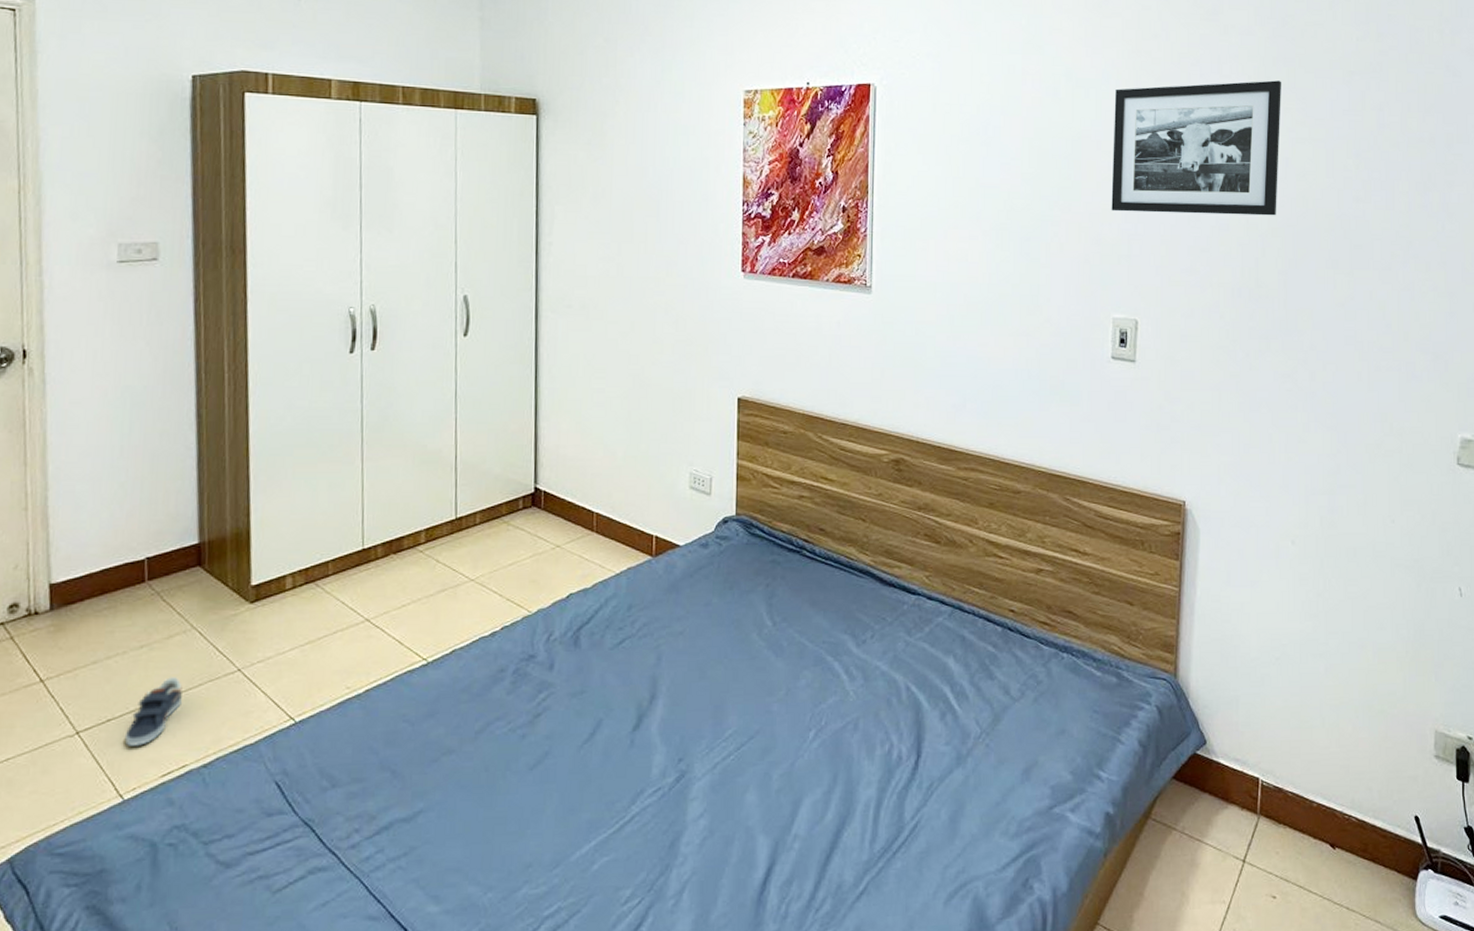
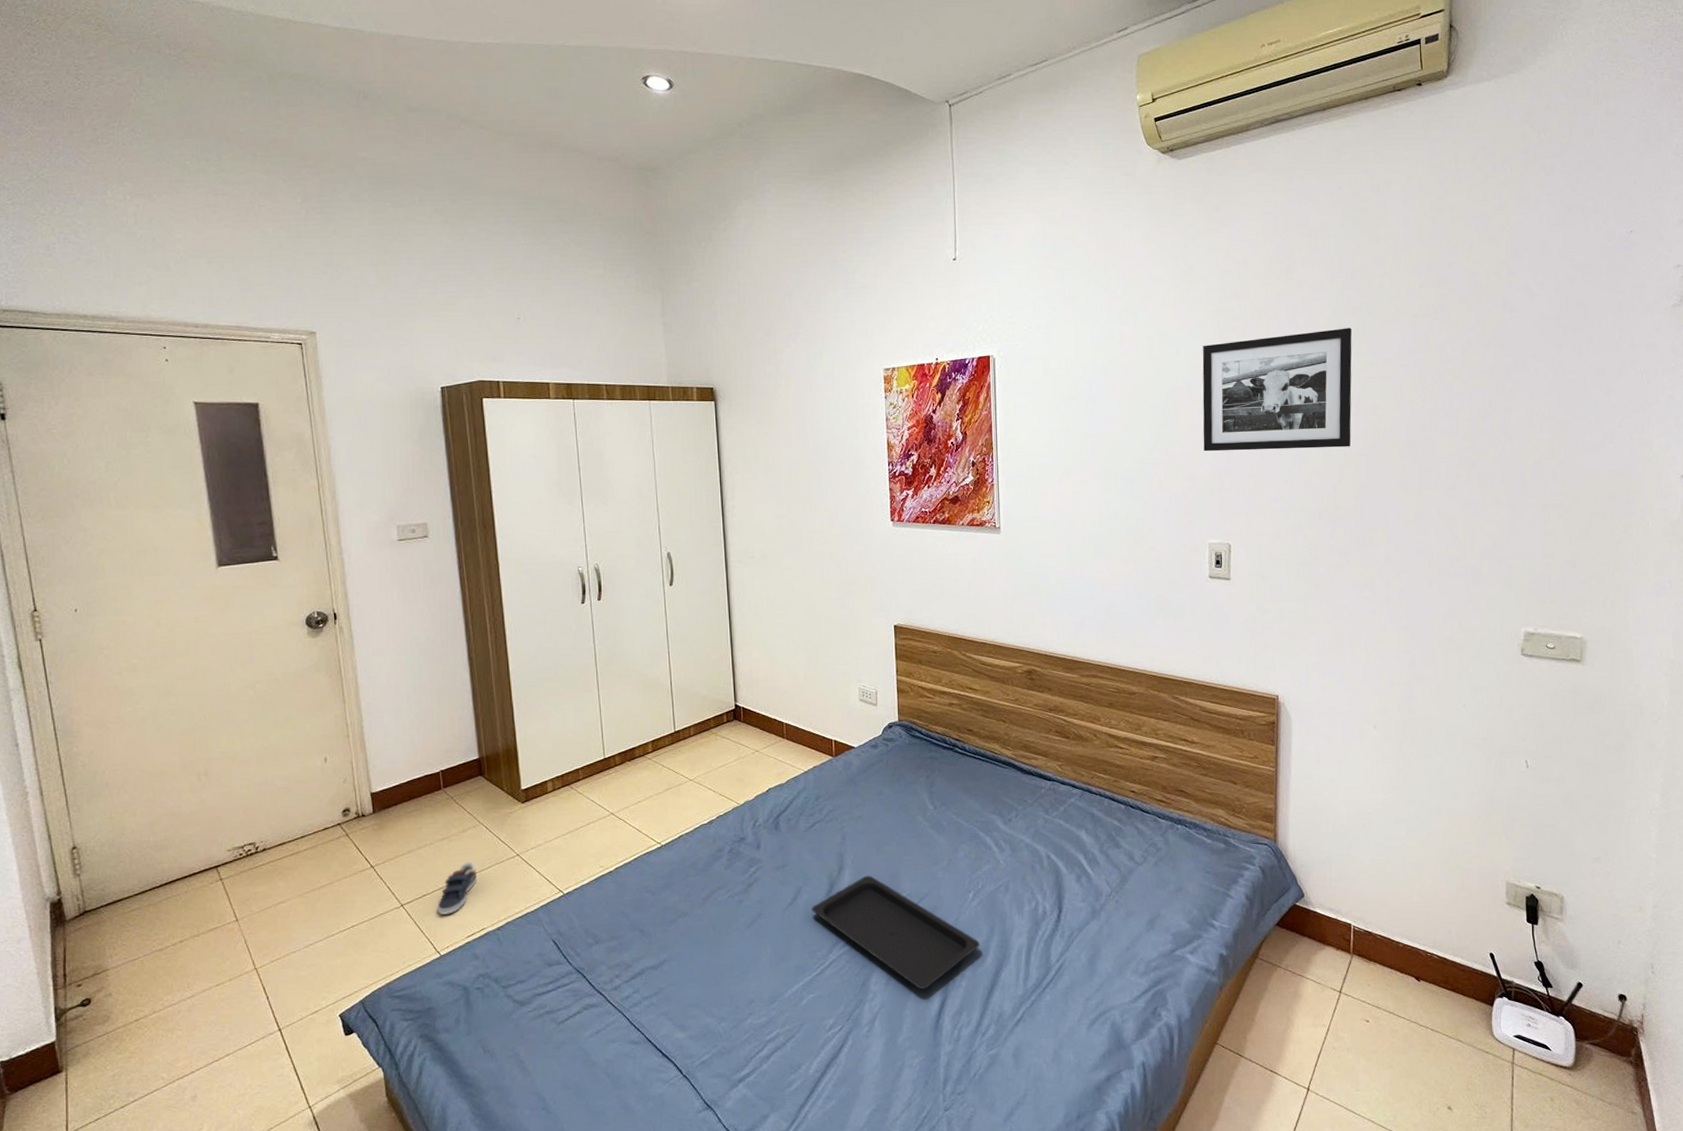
serving tray: none [613,706,819,852] -> present [812,875,980,989]

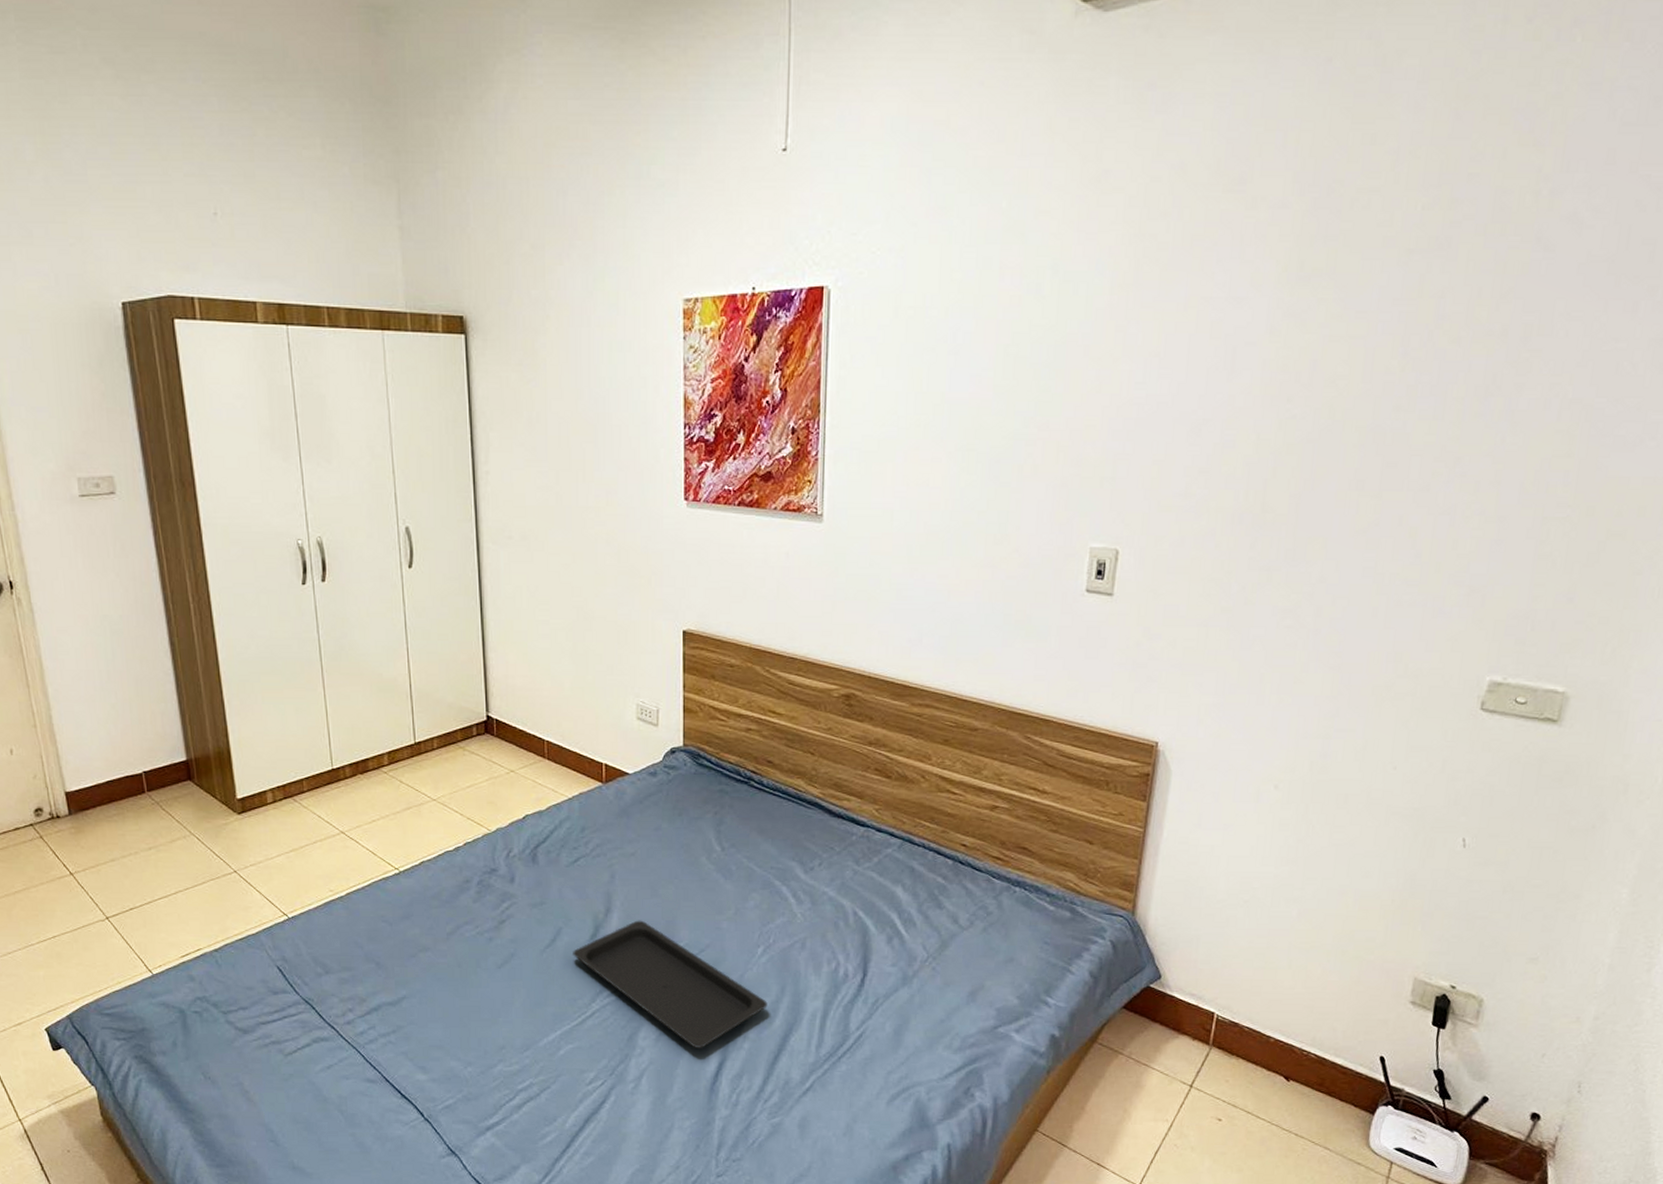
sneaker: present [437,861,477,915] -> none [146,875,190,931]
picture frame: present [1202,328,1352,452] -> none [1096,265,1318,430]

